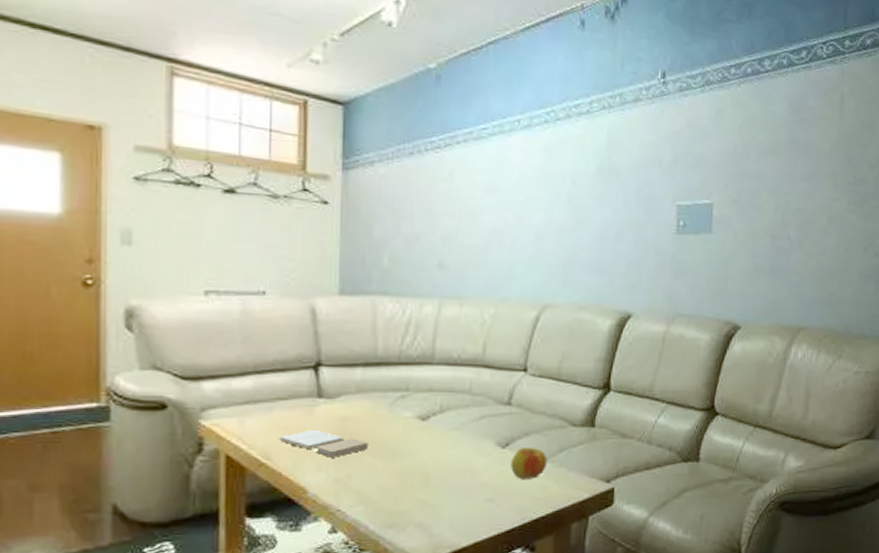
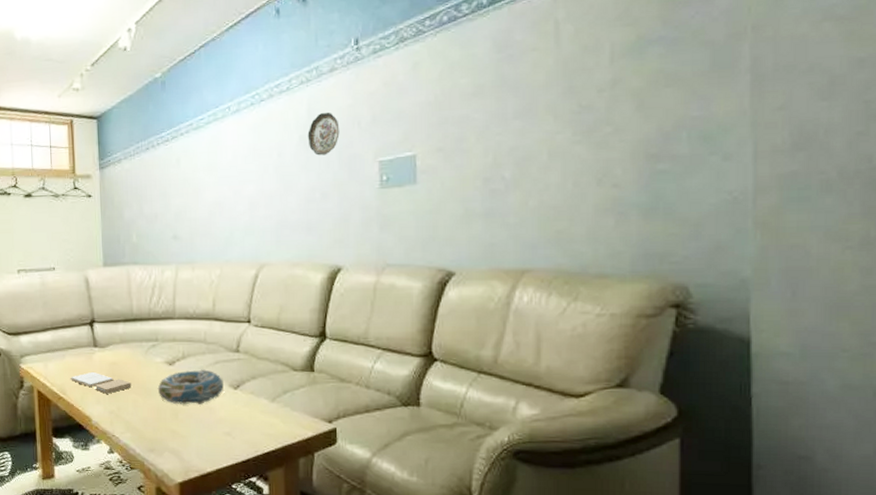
decorative bowl: none [404,425,490,469] -> present [157,369,224,405]
apple: present [511,447,548,479] -> none [242,388,274,417]
decorative plate: none [605,144,640,191] -> present [307,112,340,156]

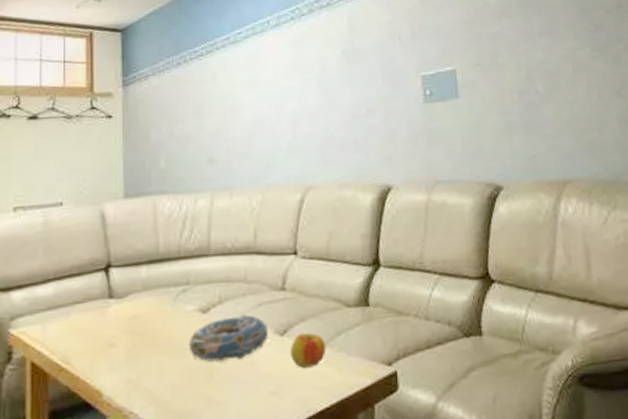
book: present [69,371,131,394] -> none [75,330,156,358]
apple: none [242,388,274,417] -> present [290,332,327,368]
decorative plate: present [307,112,340,156] -> none [350,27,382,71]

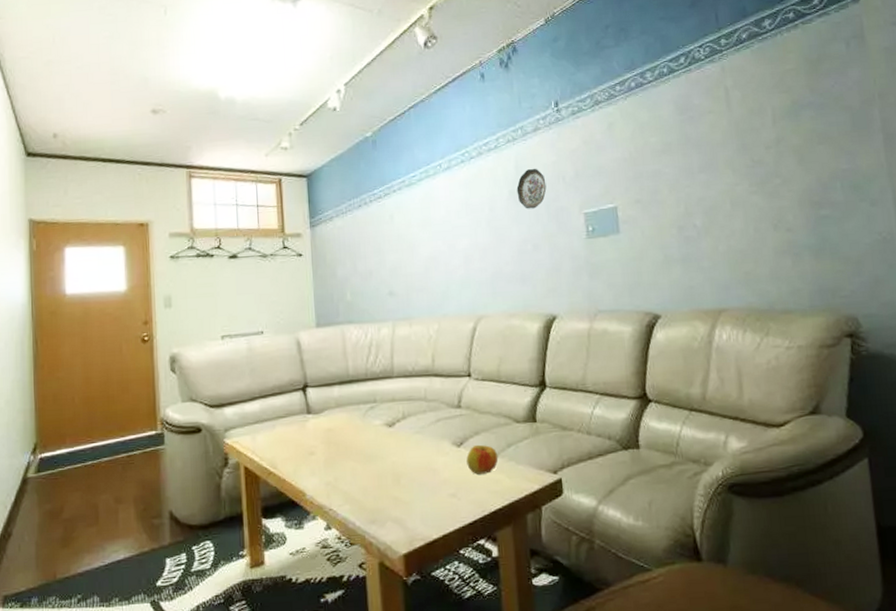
decorative bowl: present [188,314,268,363] -> none [377,428,447,469]
decorative plate: none [350,27,382,71] -> present [516,168,547,209]

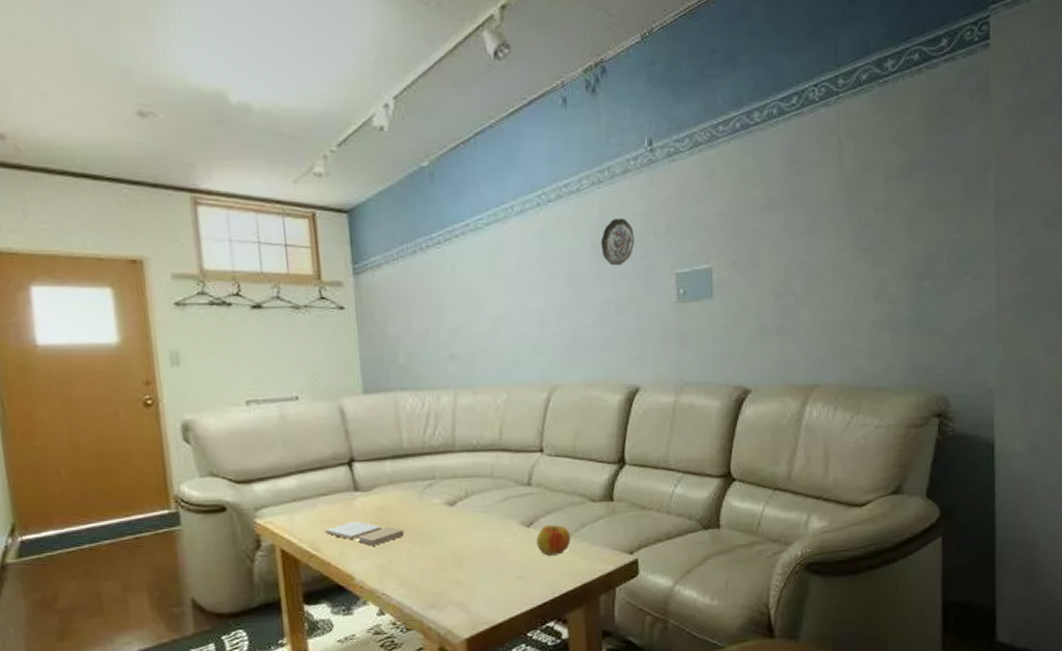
book: none [281,440,349,464] -> present [323,520,404,546]

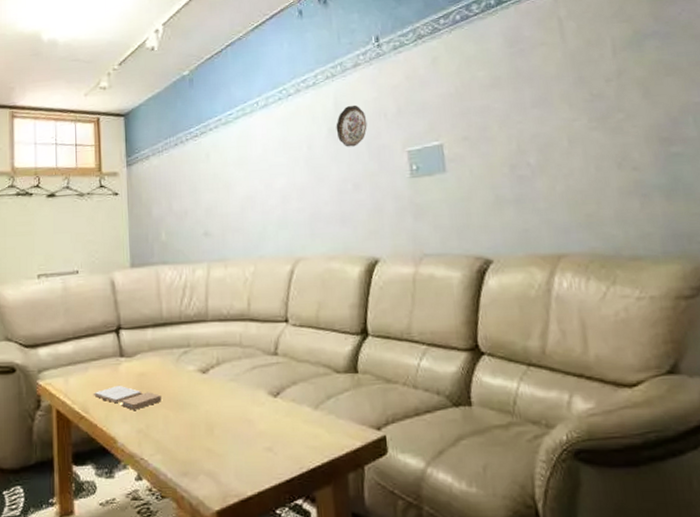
apple: present [536,524,571,556] -> none [283,395,317,428]

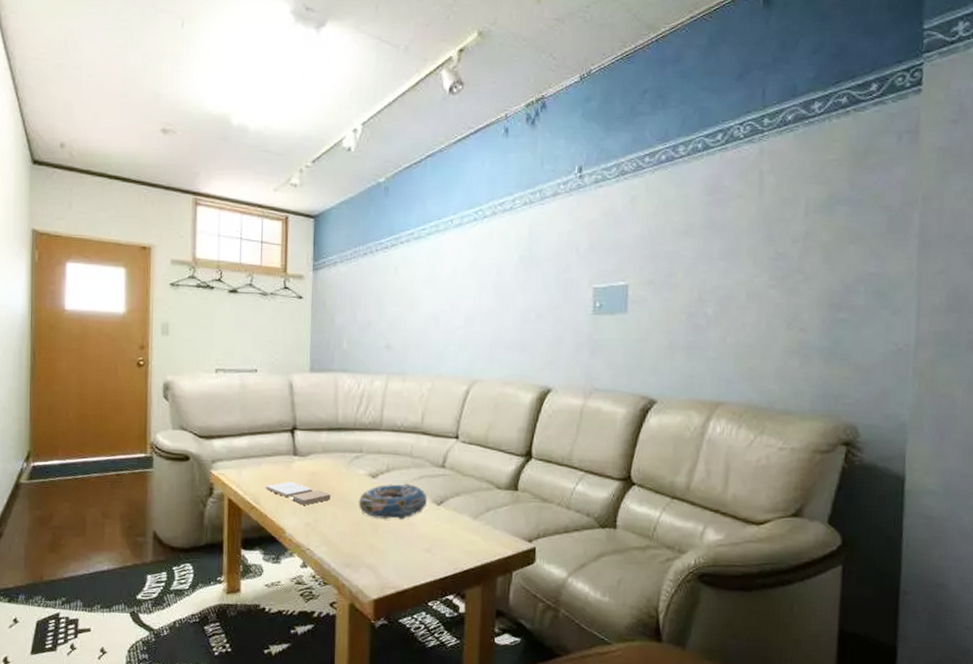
decorative bowl: none [190,376,263,419] -> present [358,483,427,520]
decorative plate: present [336,105,367,147] -> none [527,235,559,277]

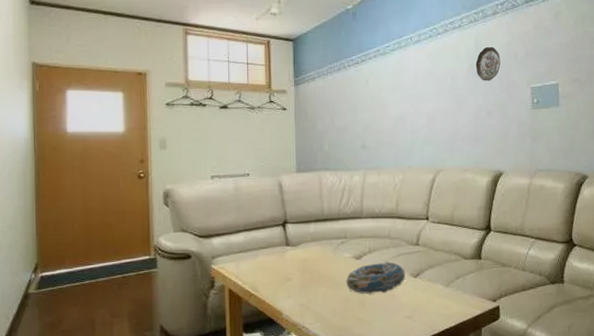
book: present [265,481,331,505] -> none [261,268,321,289]
decorative plate: none [527,235,559,277] -> present [475,46,501,81]

